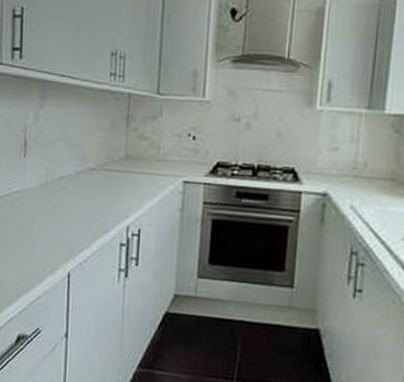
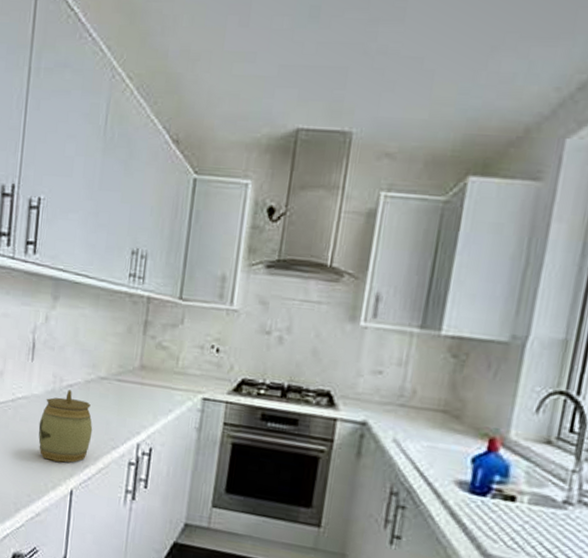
jar: none [34,181,85,248] -> present [38,390,93,463]

